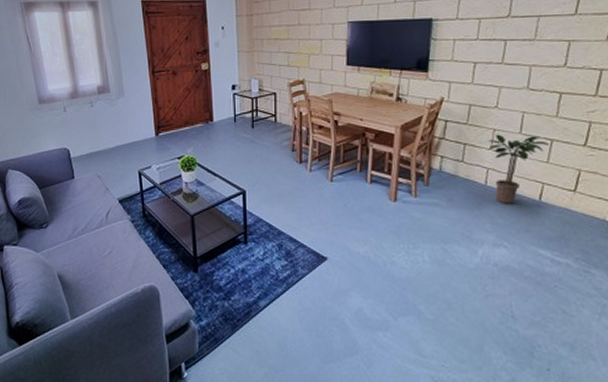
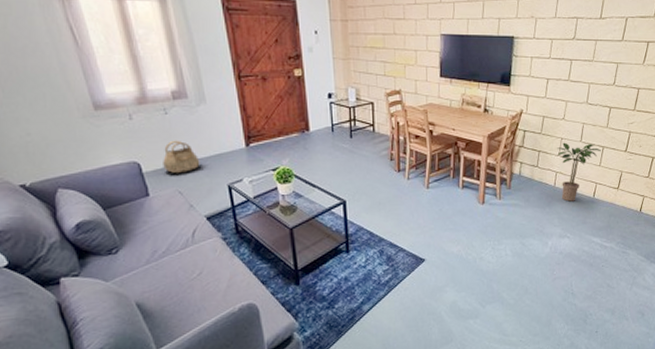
basket: none [87,129,117,159] -> present [163,140,200,173]

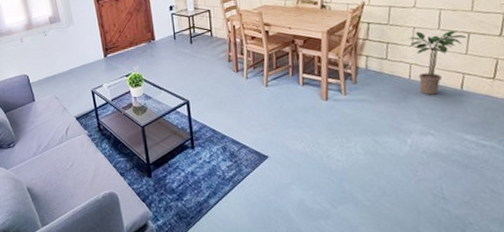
basket: present [163,140,200,173] -> none [44,55,71,82]

